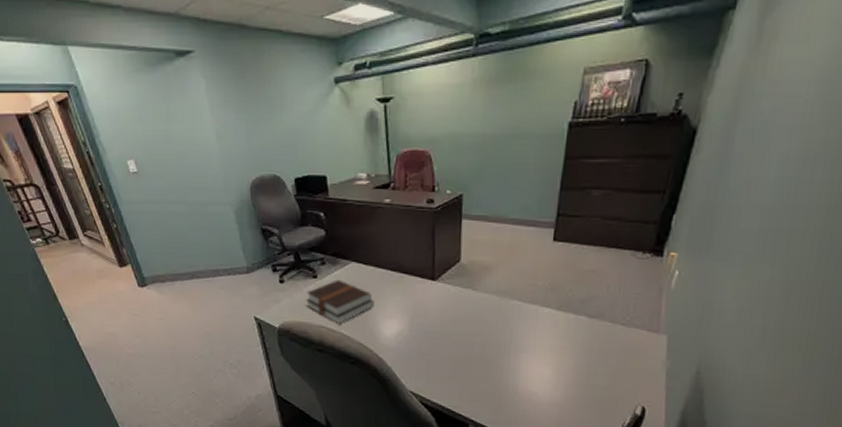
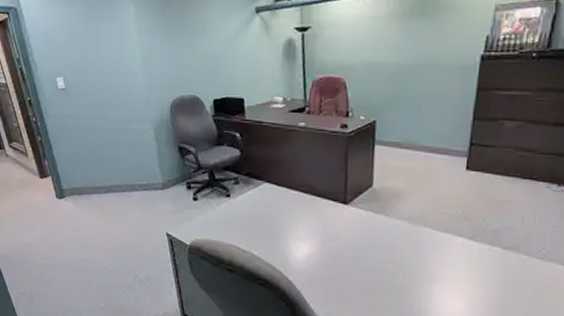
hardback book: present [305,279,374,323] -> none [217,199,286,244]

